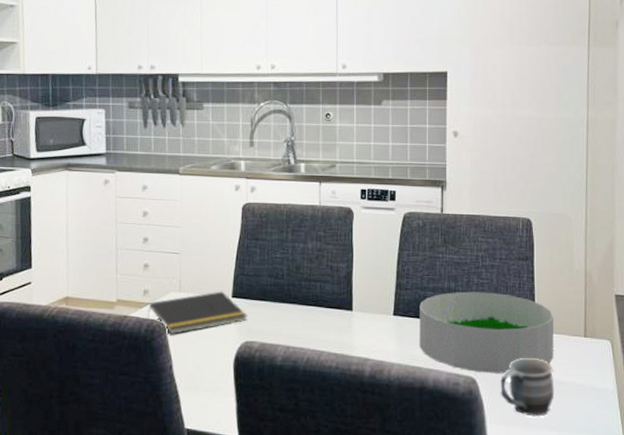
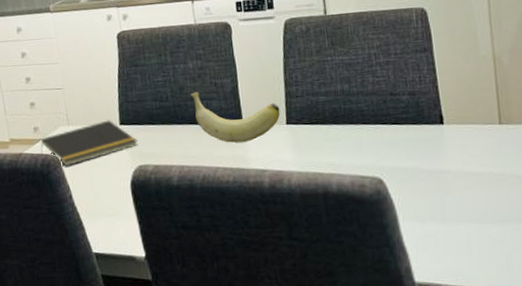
banana: none [306,273,389,328] -> present [191,92,281,143]
bowl: present [419,291,554,374] -> none [313,89,467,172]
mug: present [500,357,555,417] -> none [409,151,472,211]

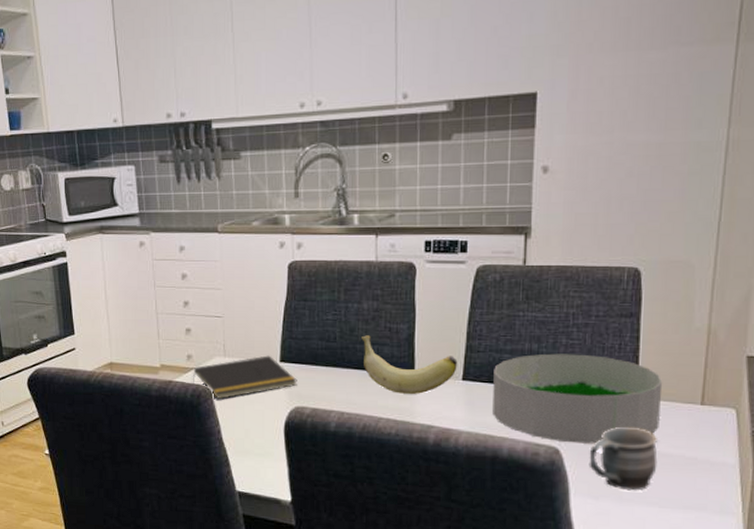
bowl: none [313,89,467,172] -> present [492,353,663,444]
mug: none [409,151,472,211] -> present [588,426,658,491]

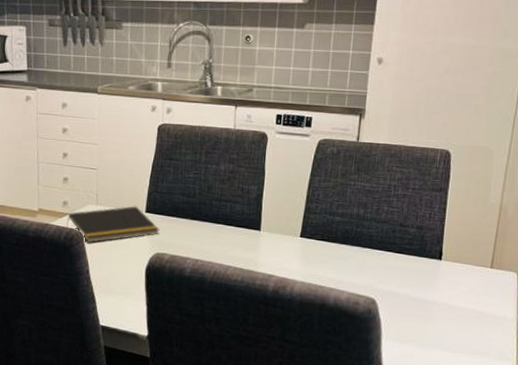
banana: present [362,335,458,394] -> none [217,193,297,247]
bowl: present [492,353,663,444] -> none [323,218,462,297]
mug: present [588,426,658,491] -> none [398,283,454,338]

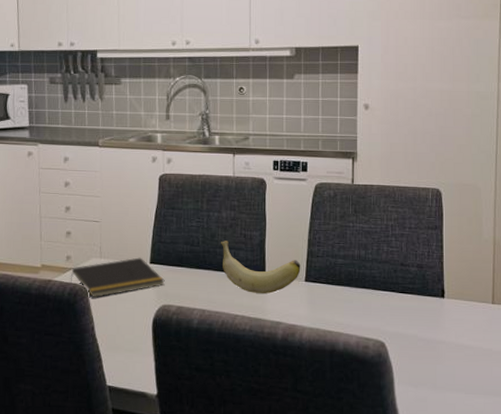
banana: none [217,193,297,247] -> present [221,241,301,294]

